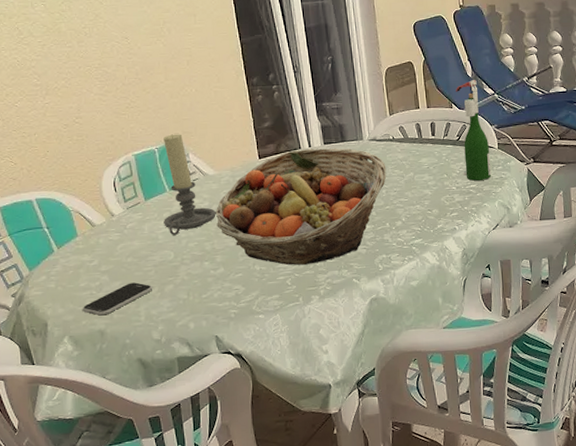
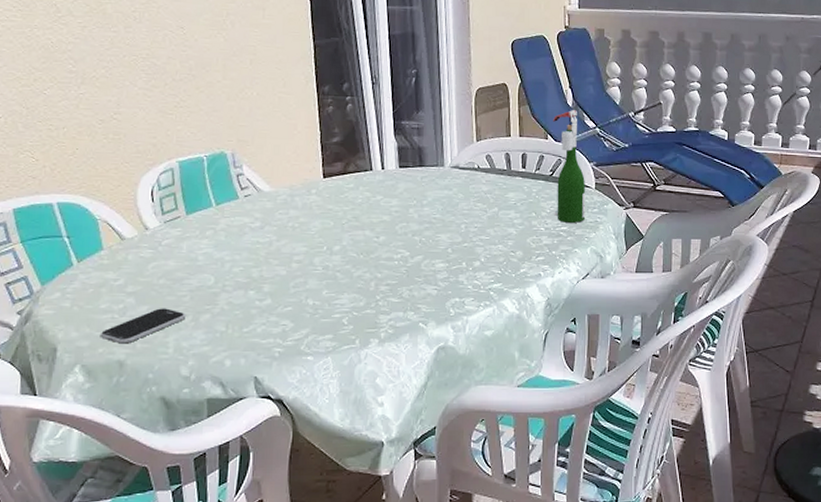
candle holder: present [163,134,216,236] -> none [206,141,268,258]
fruit basket: present [215,148,387,265] -> none [267,171,468,303]

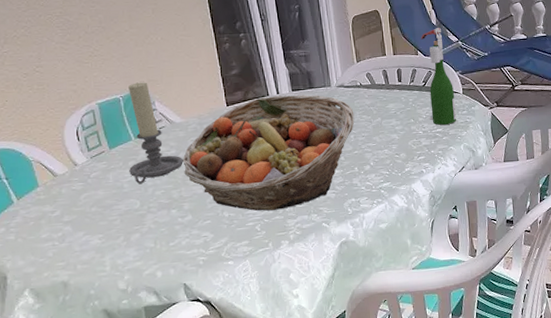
smartphone: present [99,308,187,344] -> none [43,232,119,267]
candle holder: none [206,141,268,258] -> present [128,82,184,185]
fruit basket: none [267,171,468,303] -> present [182,95,355,211]

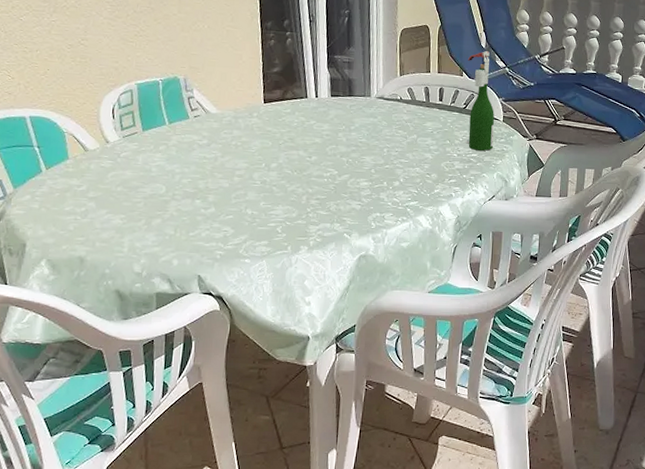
candle holder: present [128,82,184,185] -> none [159,68,214,170]
fruit basket: present [182,95,355,211] -> none [213,99,391,214]

